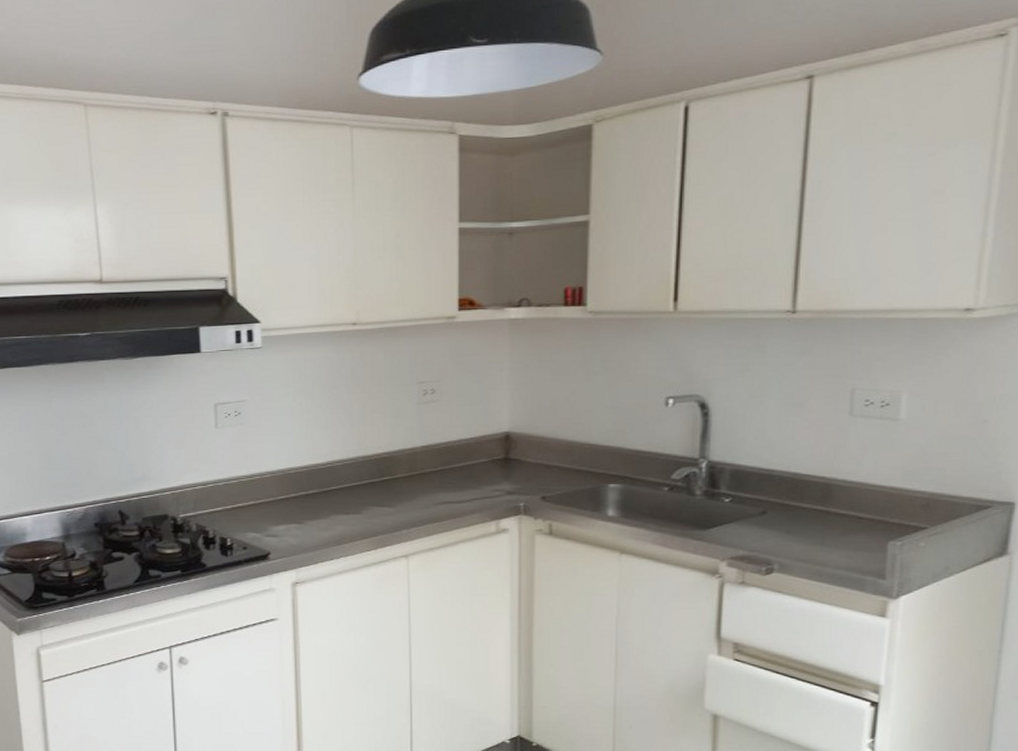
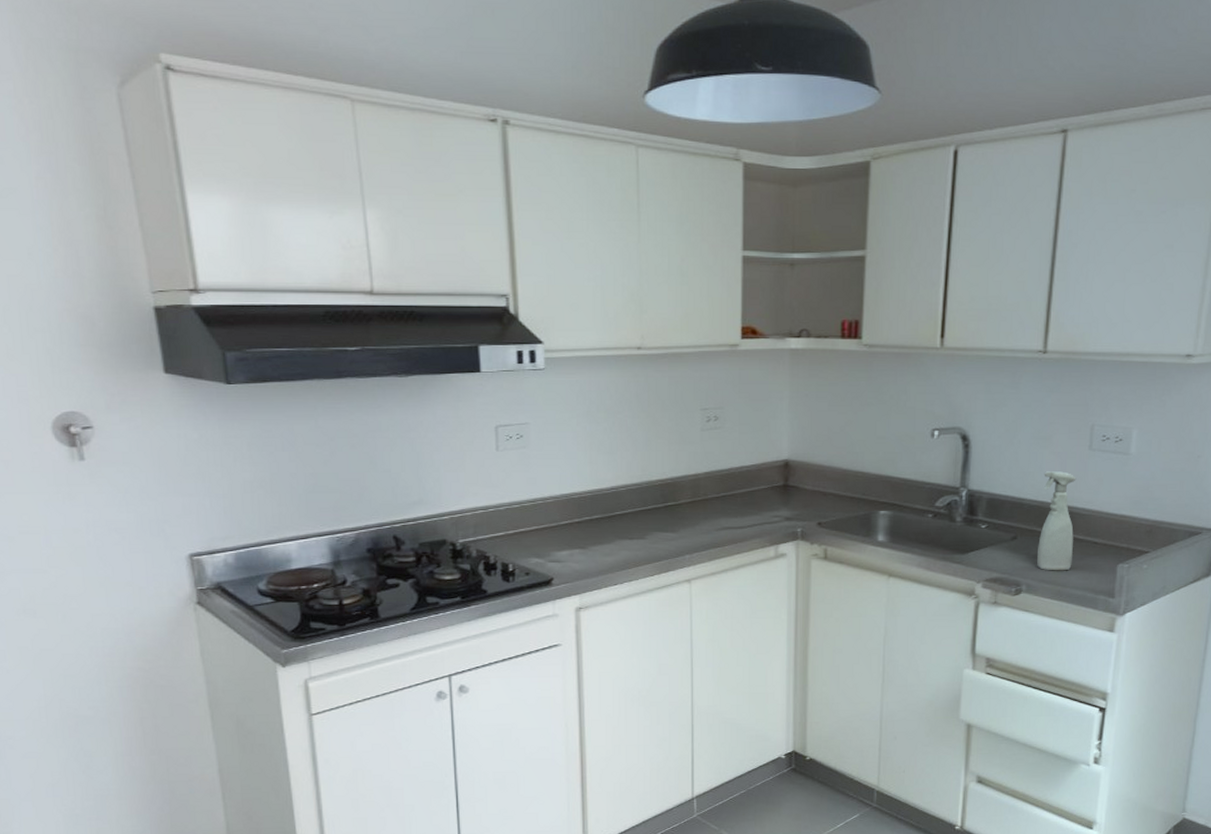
spray bottle: none [791,440,835,549] -> present [1037,471,1077,571]

